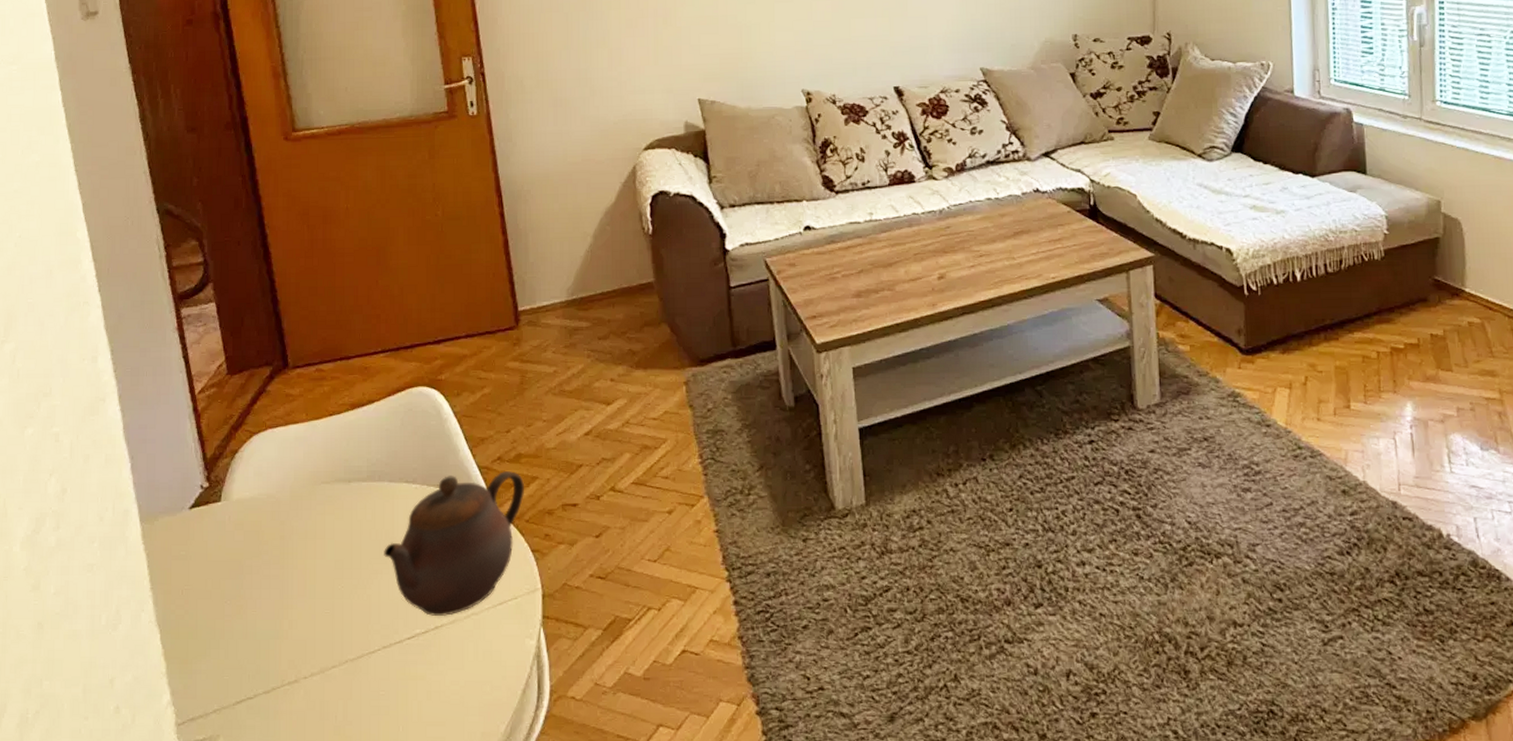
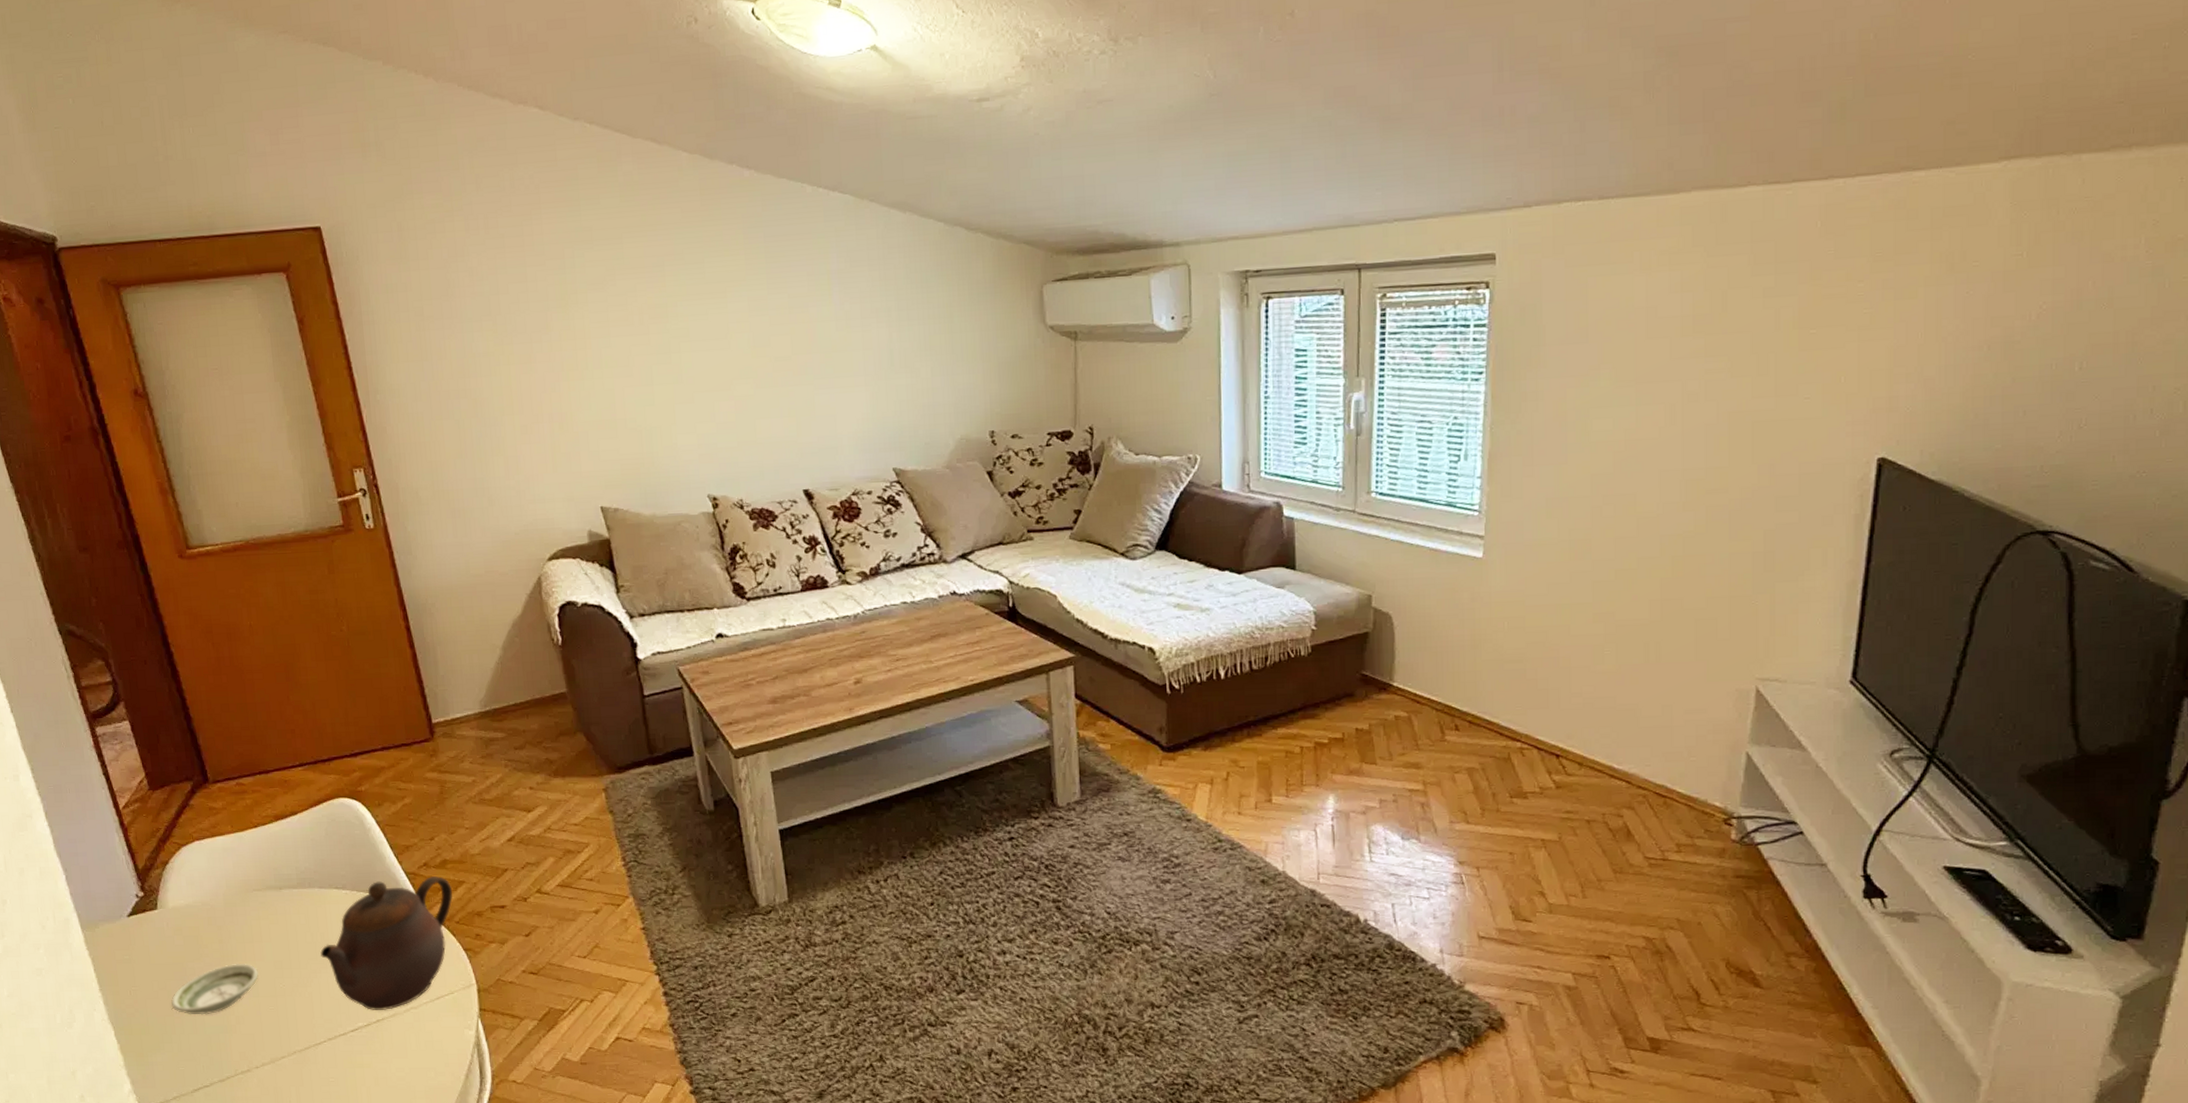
saucer: none [224,561,317,618] -> present [171,963,258,1015]

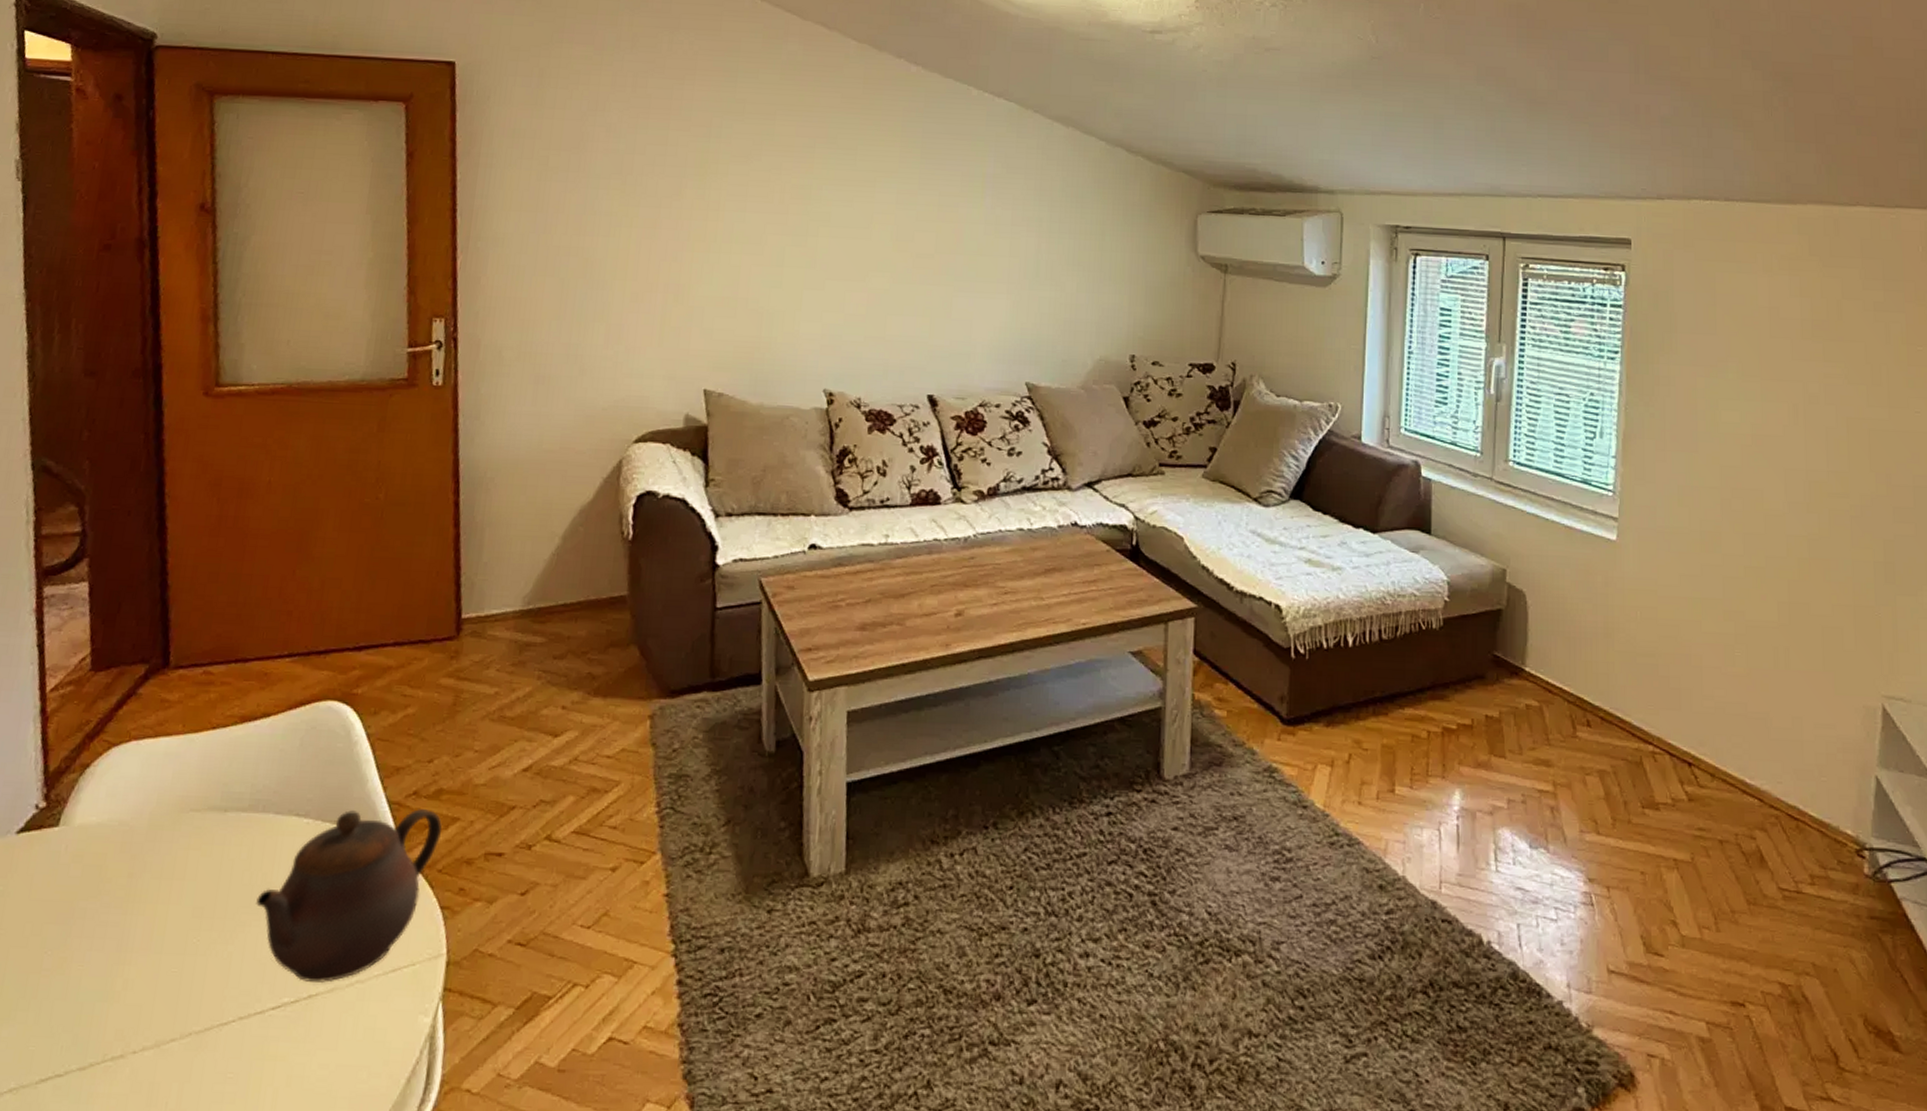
saucer: present [171,963,258,1015] -> none [42,905,169,975]

